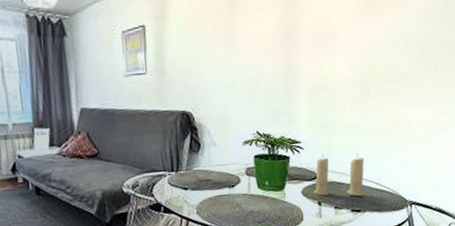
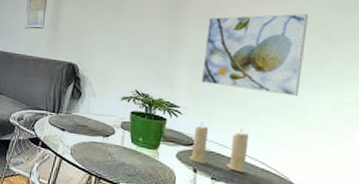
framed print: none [319,29,408,114] -> present [201,14,308,97]

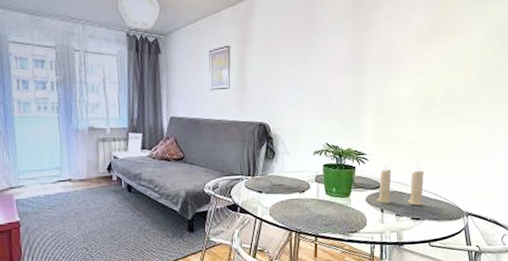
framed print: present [201,14,308,97] -> none [383,56,467,132]

